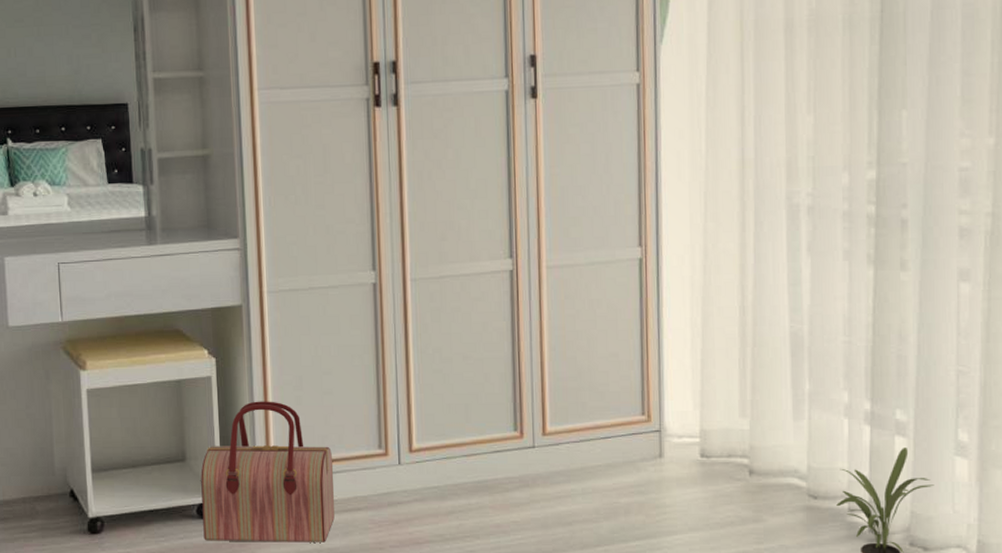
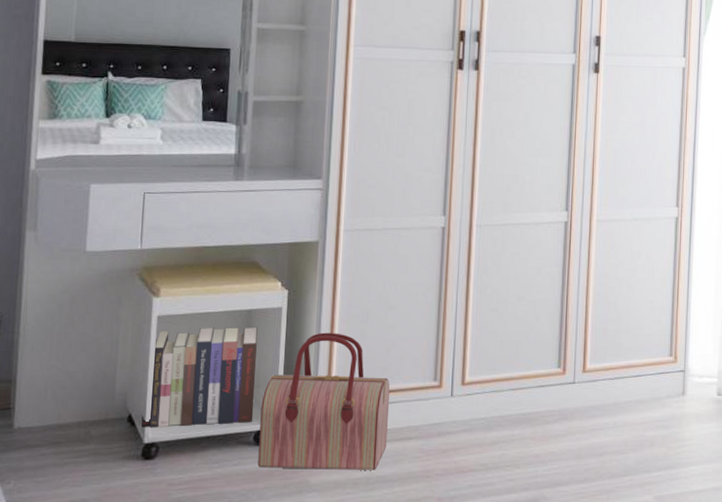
books: none [82,398,193,502] -> present [140,327,258,428]

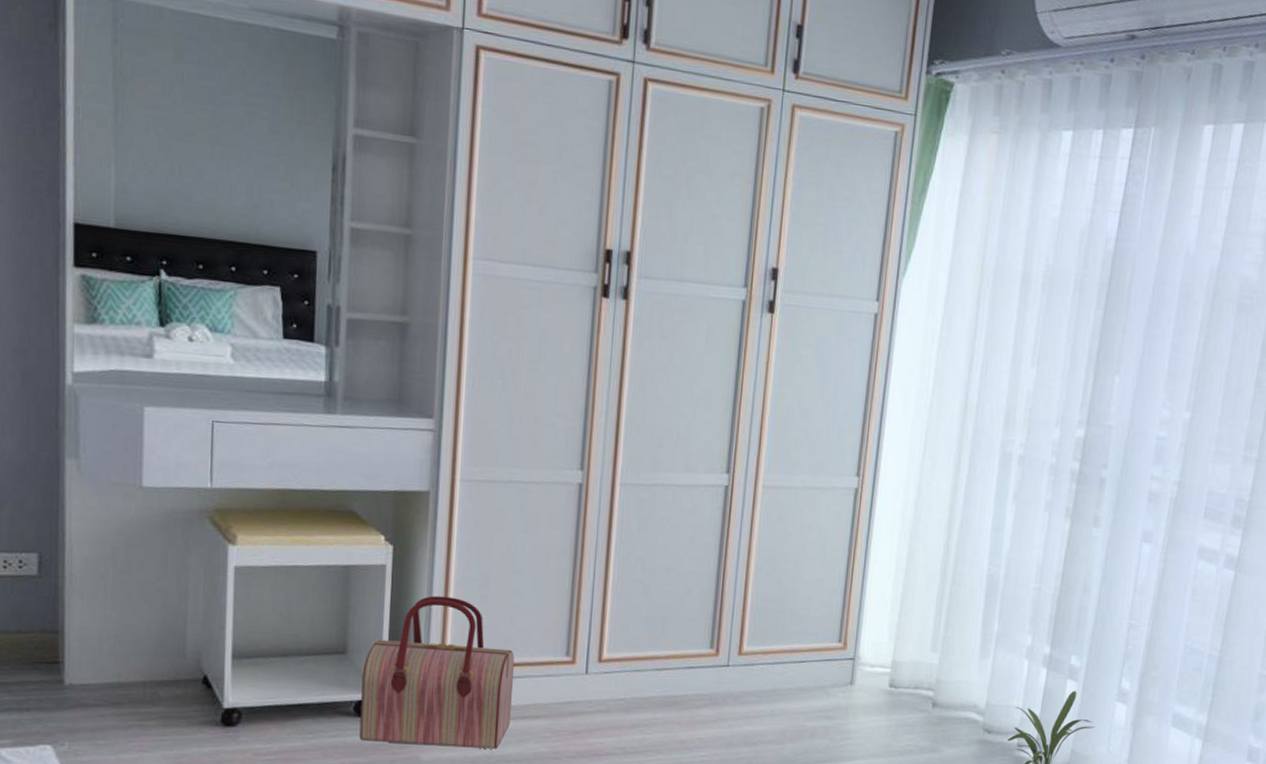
books: present [140,327,258,428] -> none [218,583,357,693]

